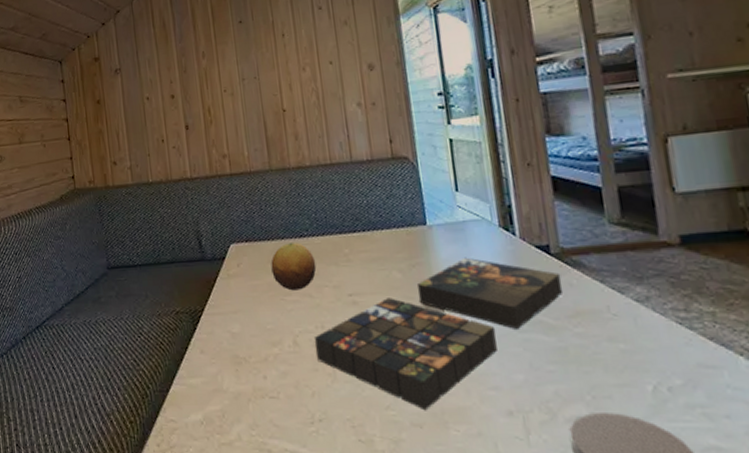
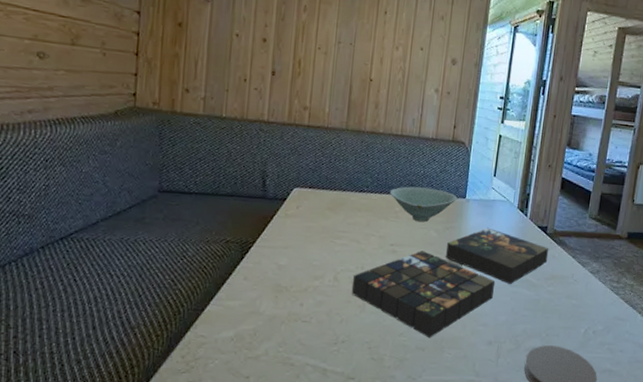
fruit: present [271,243,317,291] -> none [328,195,369,236]
bowl: none [333,219,416,263] -> present [389,186,458,223]

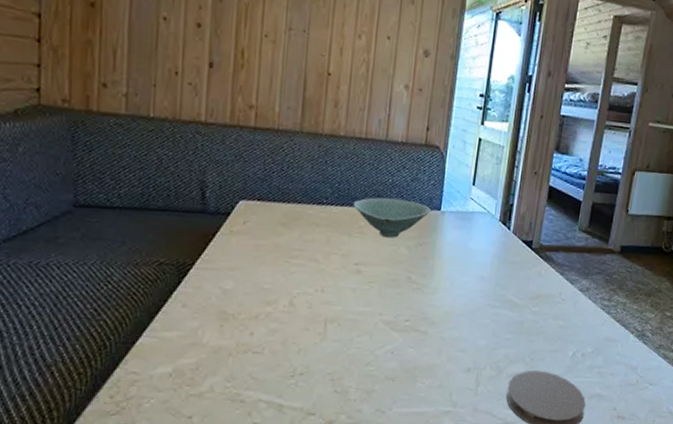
board game: present [351,227,549,338] -> none [309,242,535,367]

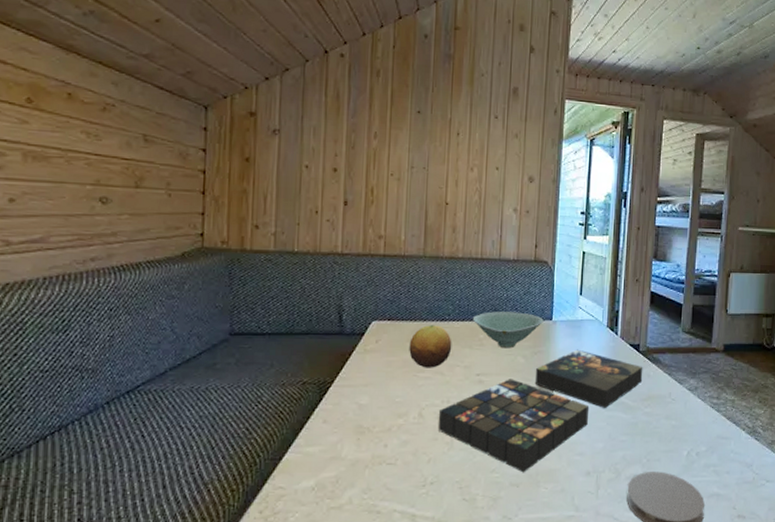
fruit: none [280,208,329,255] -> present [409,325,452,368]
board game: none [309,242,535,367] -> present [437,349,643,473]

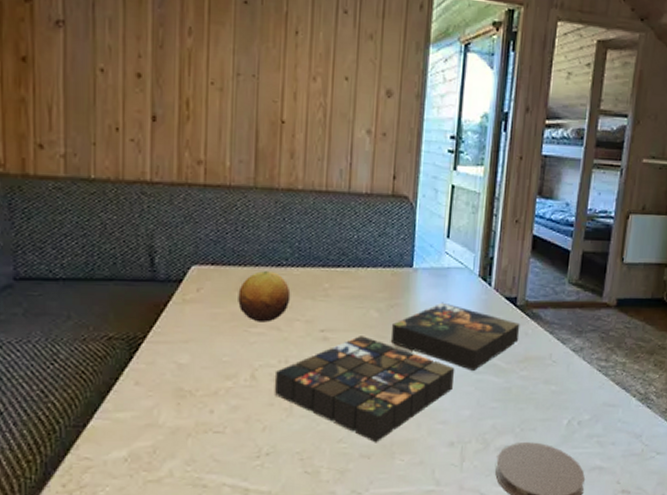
bowl: present [472,311,544,349] -> none [315,256,402,300]

